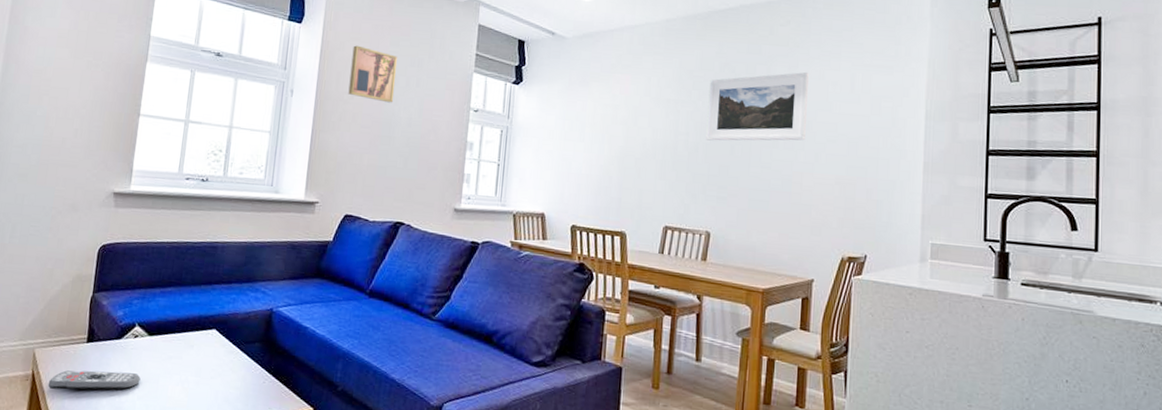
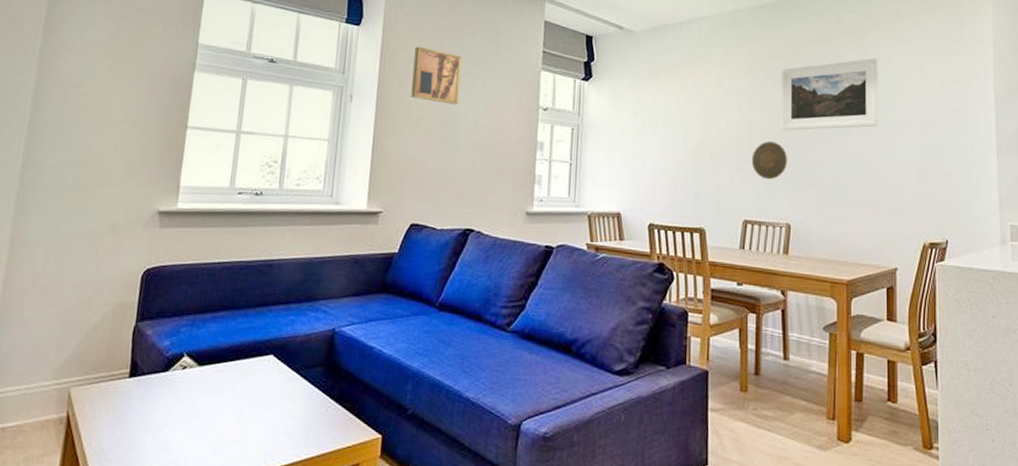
remote control: present [48,370,141,390] -> none [85,408,190,432]
decorative plate: none [675,150,711,189] -> present [751,141,787,180]

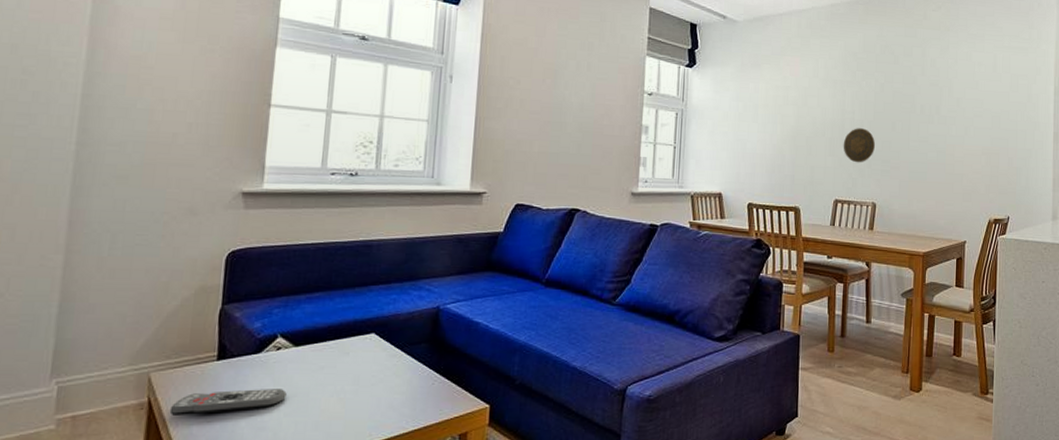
remote control: none [85,408,190,432] -> present [169,389,287,415]
wall art: present [411,46,462,105] -> none [514,28,567,88]
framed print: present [781,57,879,131] -> none [870,53,958,118]

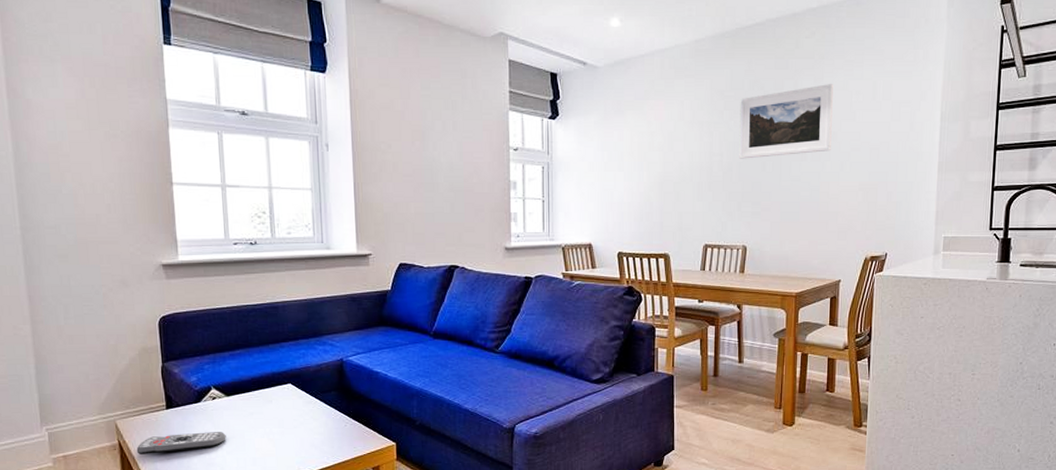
decorative plate: present [843,128,875,163] -> none [711,170,745,207]
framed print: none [870,53,958,118] -> present [739,83,833,159]

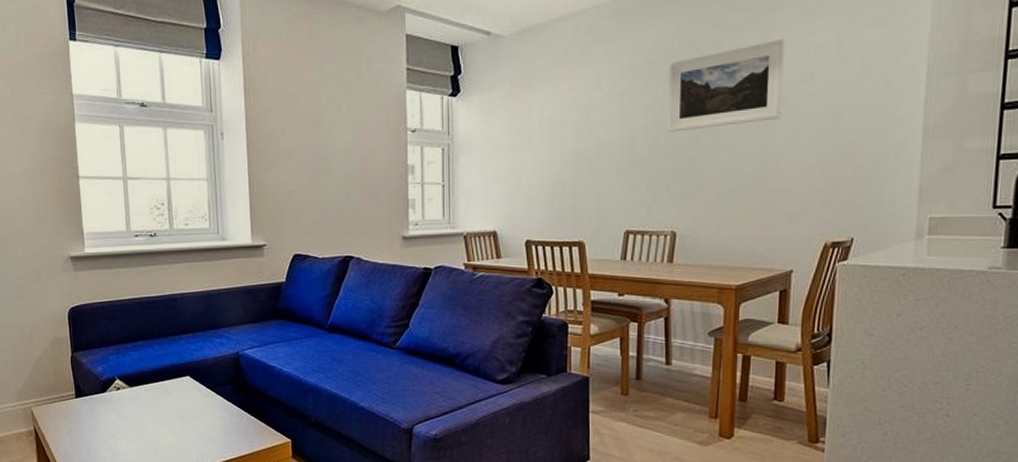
remote control: present [136,432,226,454] -> none [50,421,130,441]

